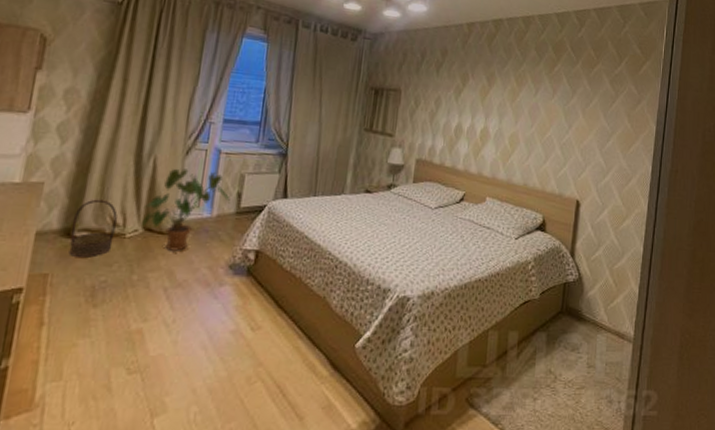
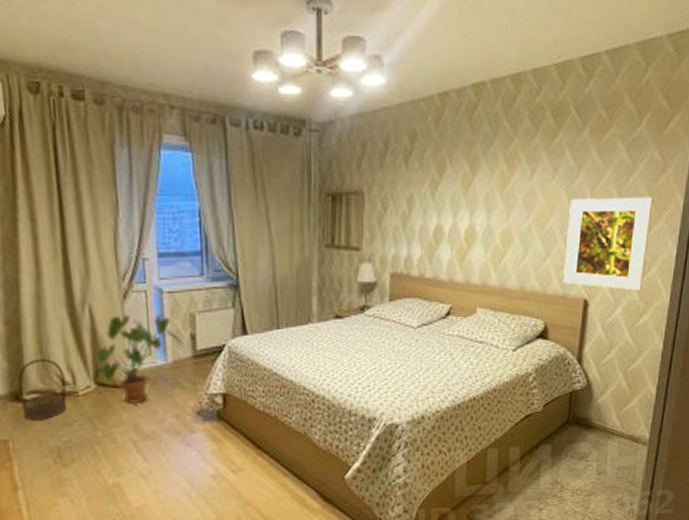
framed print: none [559,115,632,198] -> present [563,196,653,291]

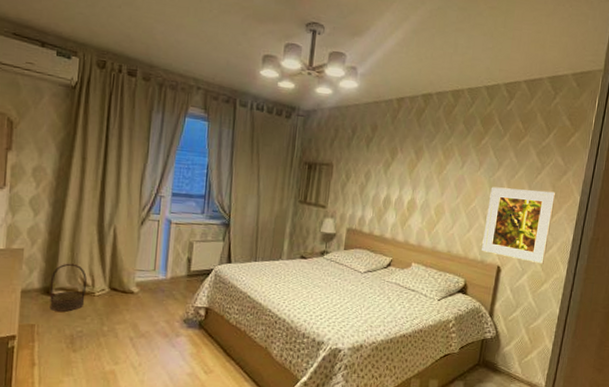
house plant: present [90,315,186,404] -> none [107,237,183,307]

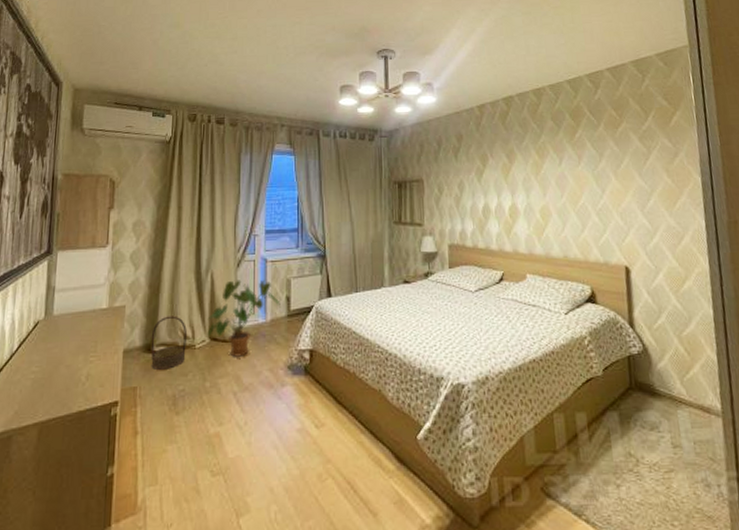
house plant: none [107,237,183,307] -> present [207,280,282,357]
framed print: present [482,187,556,264] -> none [597,176,679,259]

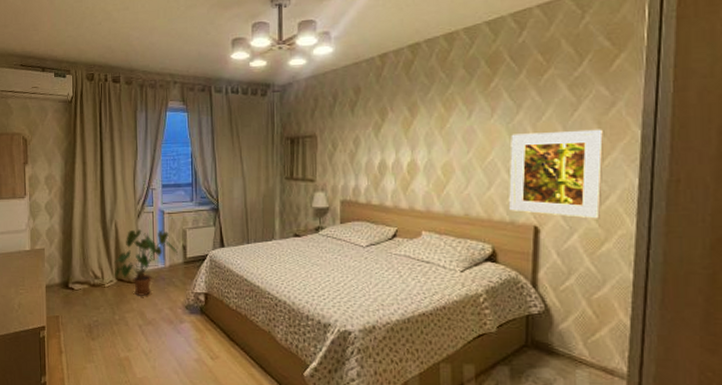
basket: present [150,315,187,370] -> none [67,258,97,303]
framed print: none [597,176,679,259] -> present [509,129,605,219]

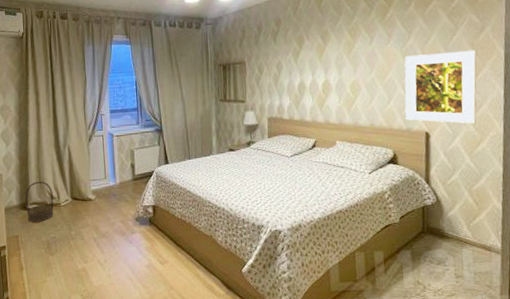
basket: none [67,258,97,303] -> present [25,181,54,222]
house plant: present [114,229,179,296] -> none [68,152,128,212]

